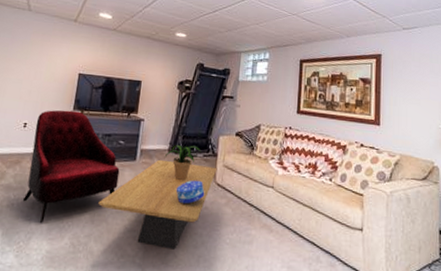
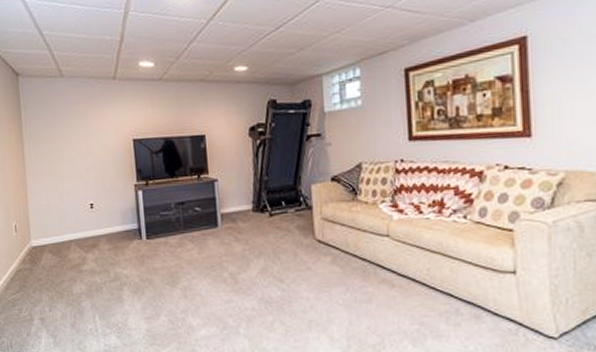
armchair: present [22,110,120,223] -> none [102,182,204,303]
coffee table: present [98,159,217,249] -> none [187,221,315,316]
potted plant: present [164,144,200,181] -> none [249,200,290,243]
decorative box: present [176,180,205,204] -> none [269,239,305,266]

